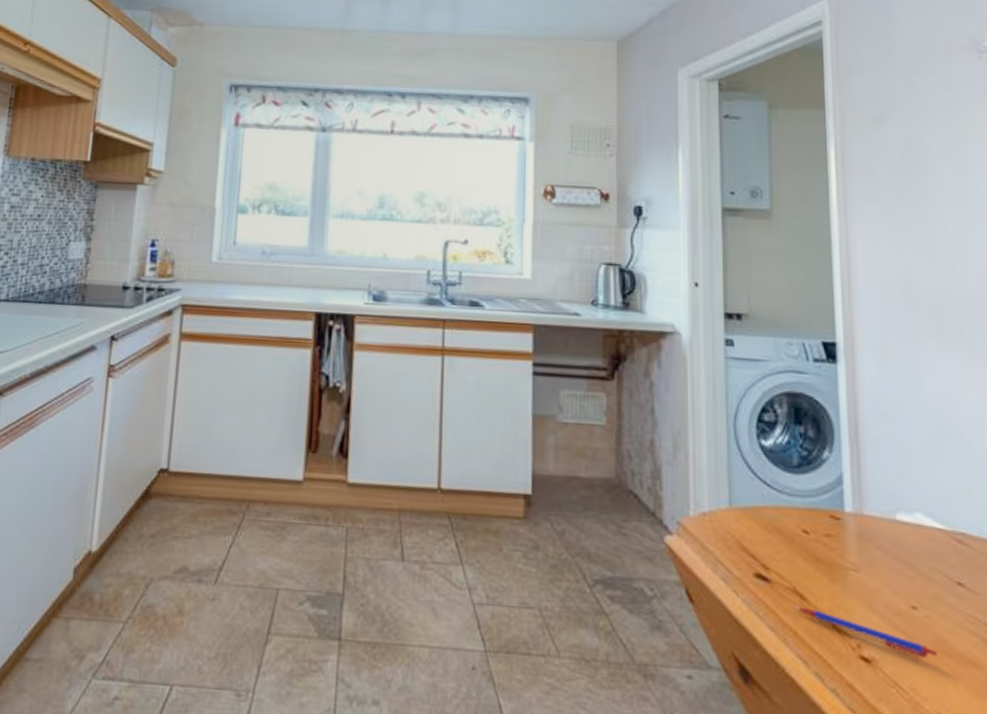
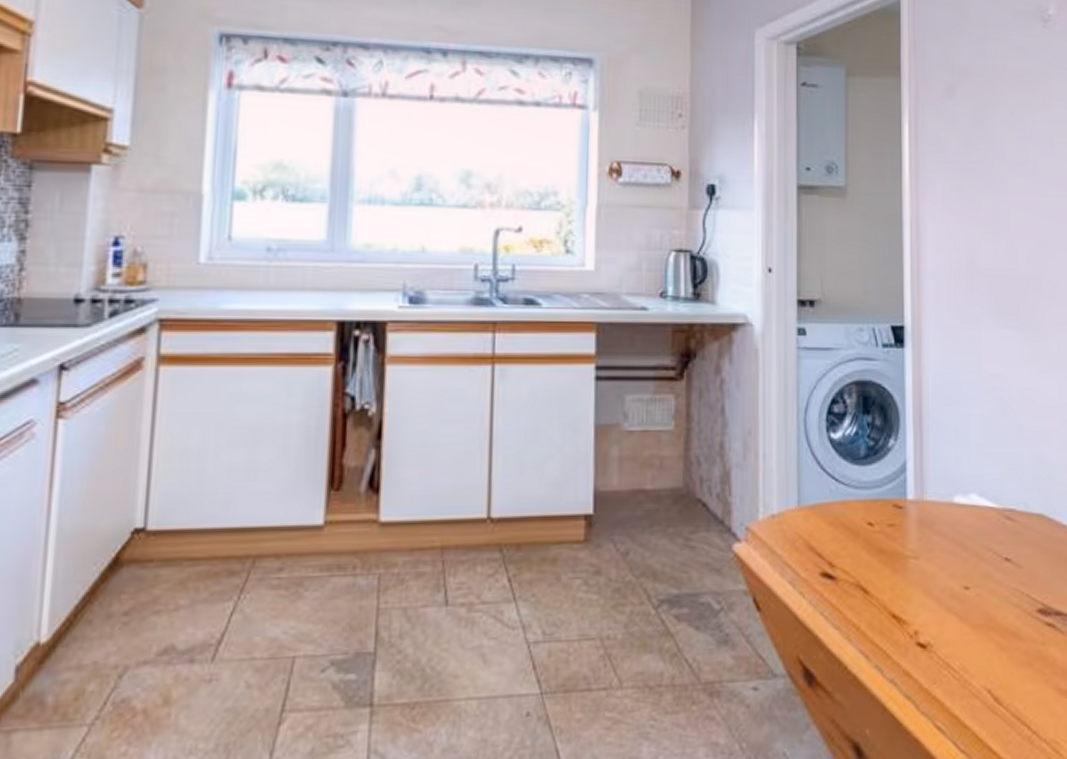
pen: present [796,607,937,658] -> none [860,601,985,636]

